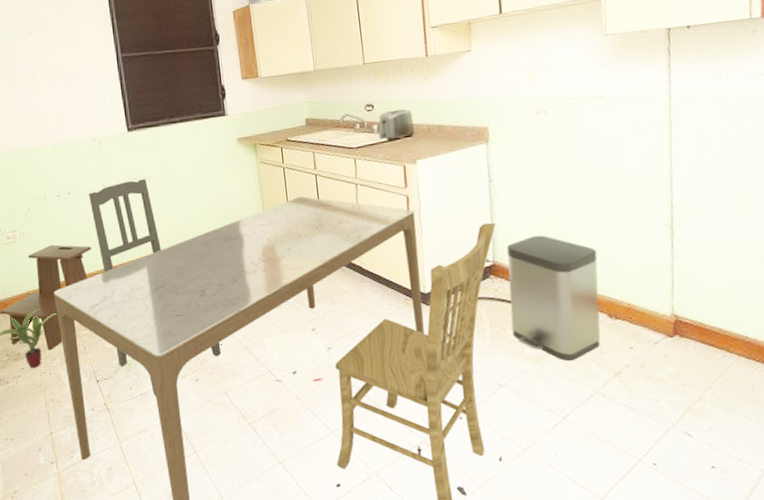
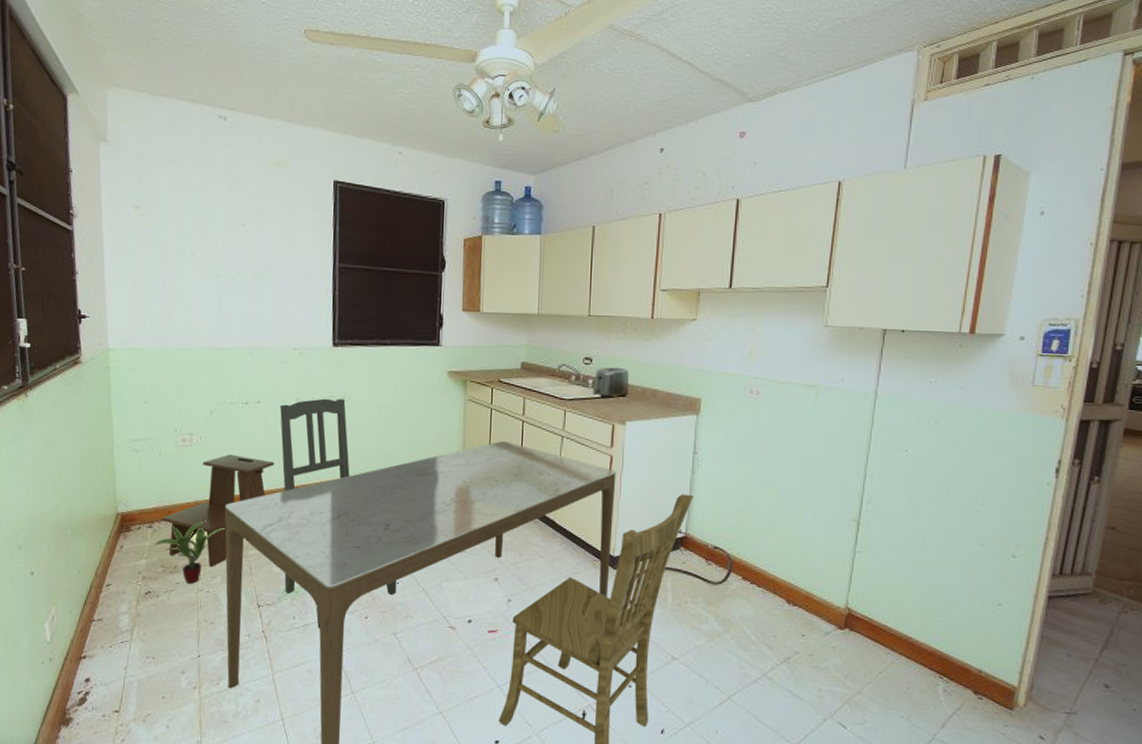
pedal bin: present [506,235,601,361] -> none [694,513,786,641]

